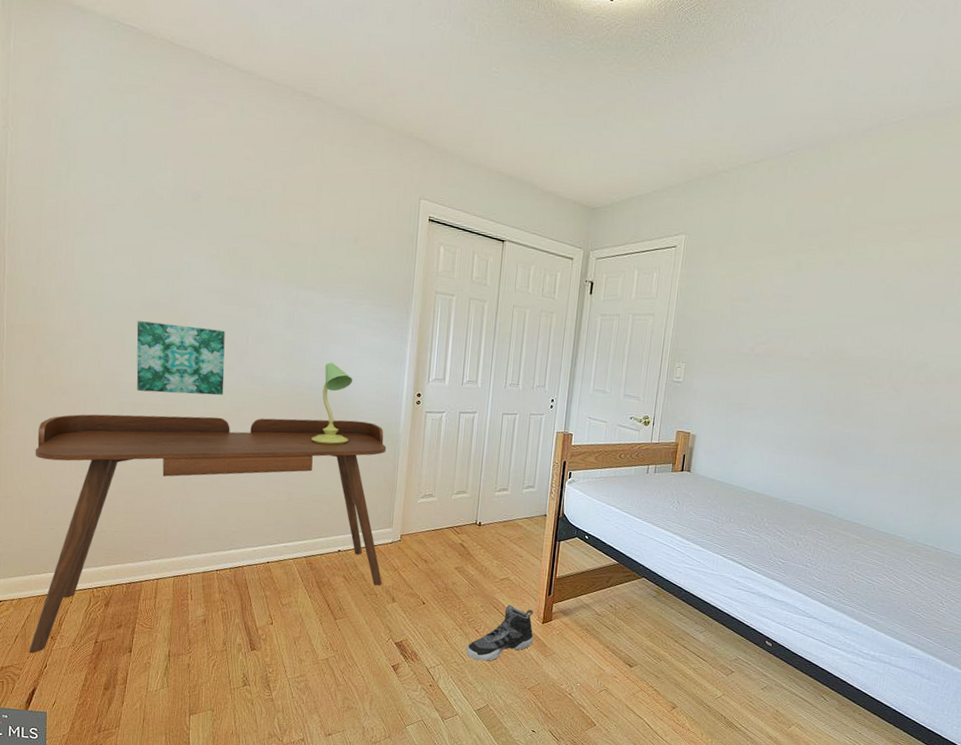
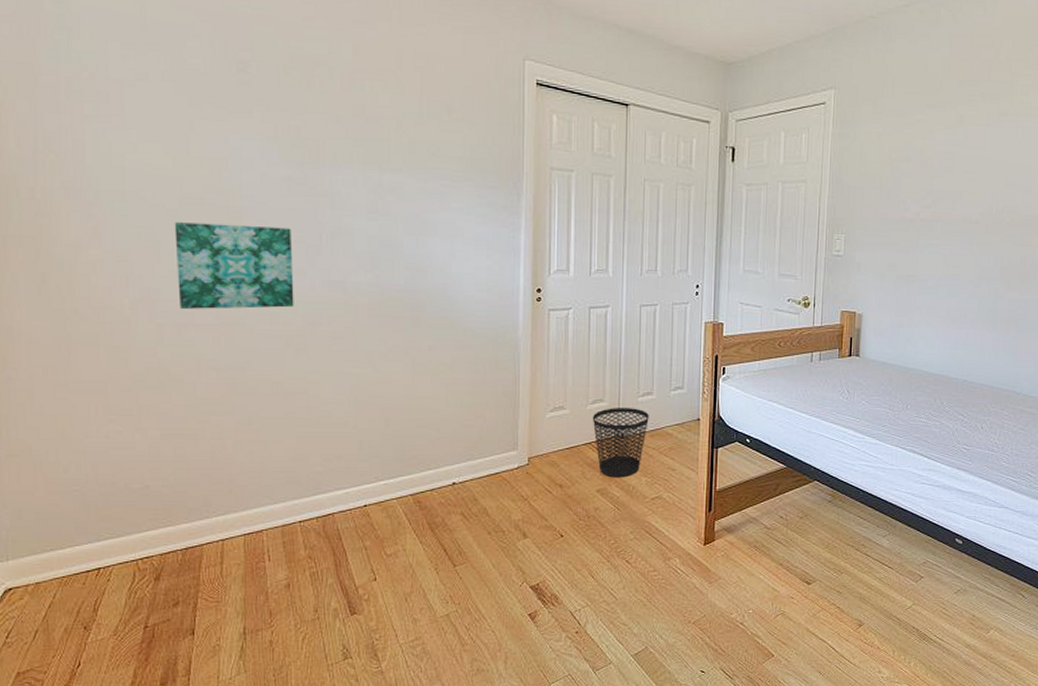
desk: present [29,414,387,654] -> none [46,326,509,651]
table lamp: present [311,362,353,445] -> none [410,258,457,357]
wastebasket: none [455,499,504,559] -> present [592,408,649,478]
sneaker: present [466,604,534,661] -> none [617,527,695,596]

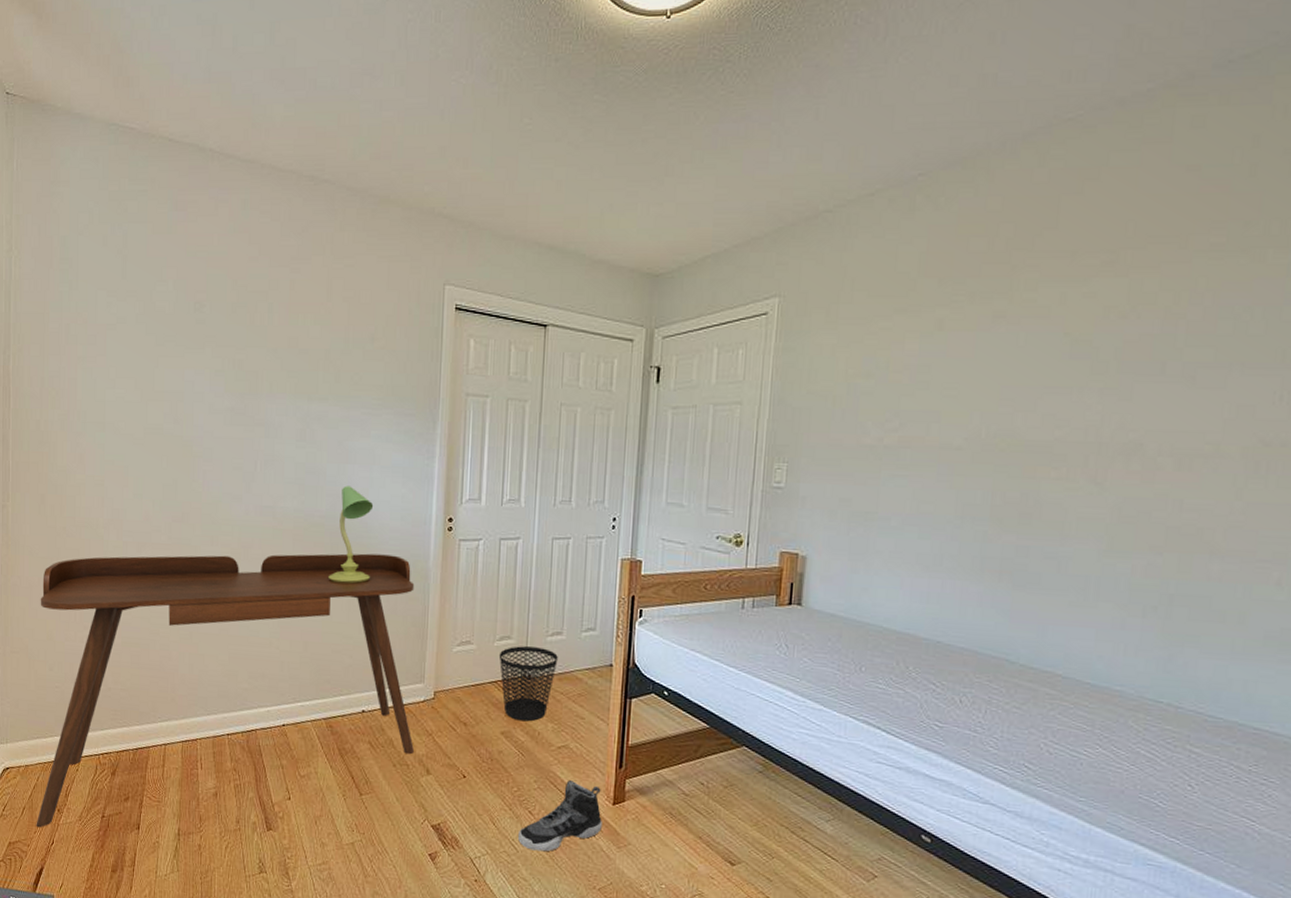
desk: none [46,326,509,651] -> present [36,553,415,828]
wall art: present [174,222,294,310] -> none [140,450,232,531]
table lamp: none [410,258,457,357] -> present [328,485,374,584]
sneaker: none [617,527,695,596] -> present [518,779,602,852]

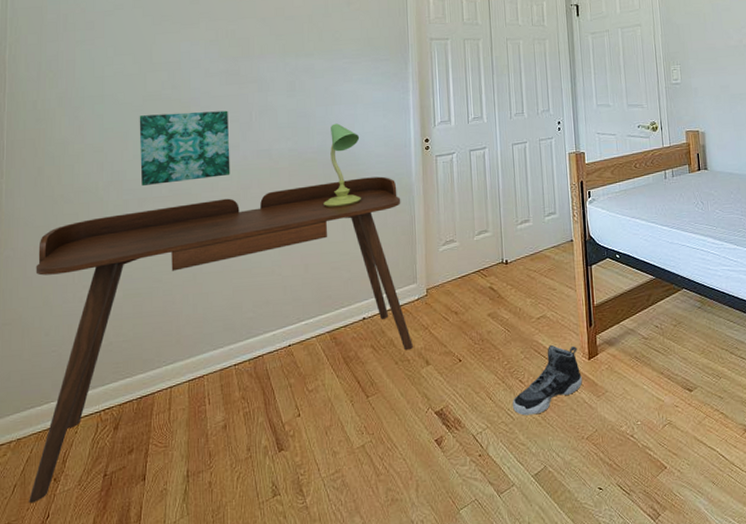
wall art: none [140,450,232,531] -> present [139,110,230,187]
wastebasket: present [498,646,558,722] -> none [479,235,529,302]

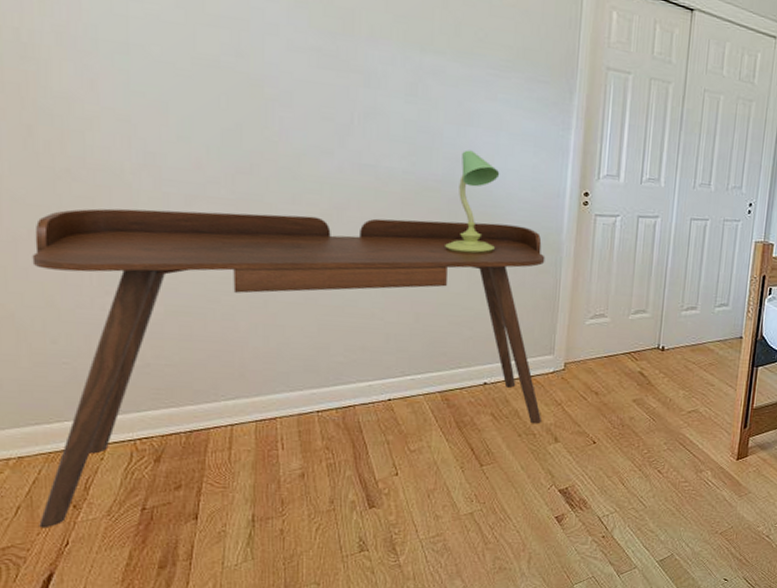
wall art: present [139,110,230,187] -> none [185,84,320,188]
sneaker: present [513,344,582,416] -> none [647,440,727,505]

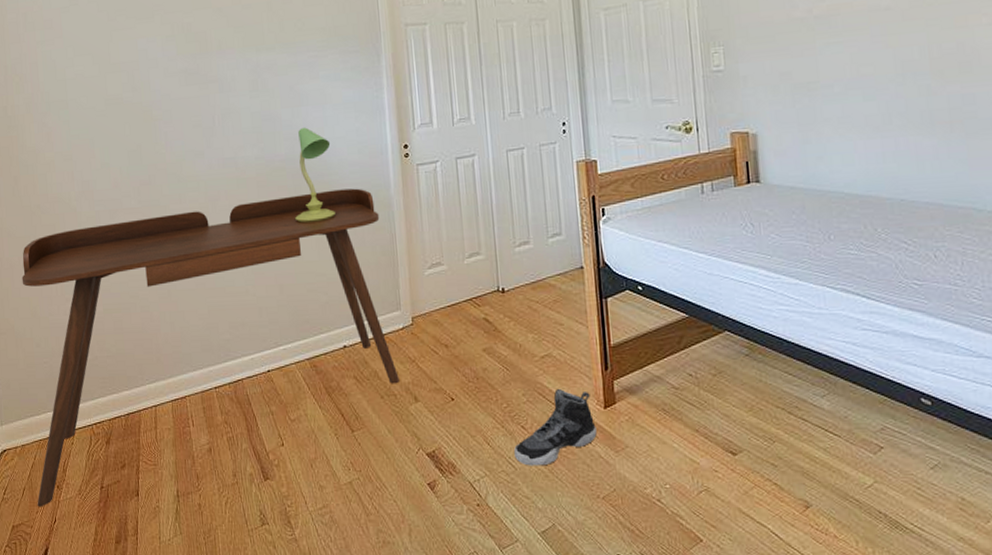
sneaker: none [647,440,727,505] -> present [514,388,597,466]

